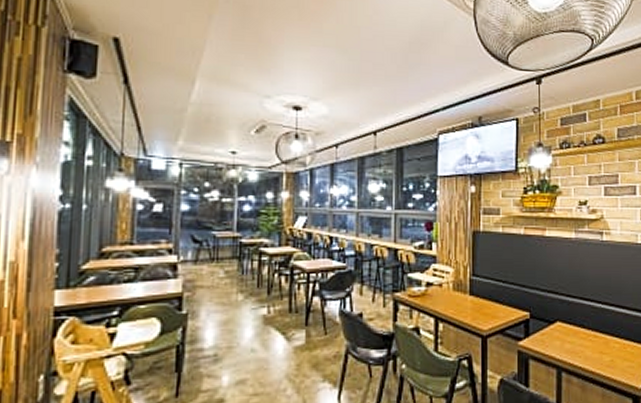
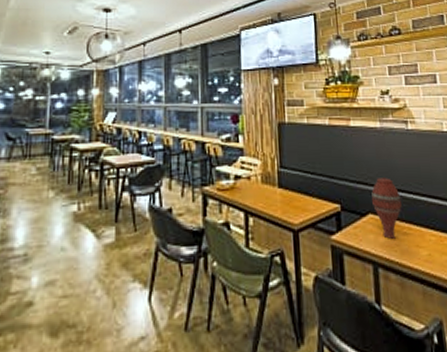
vase: none [561,287,590,346] -> present [371,178,402,239]

